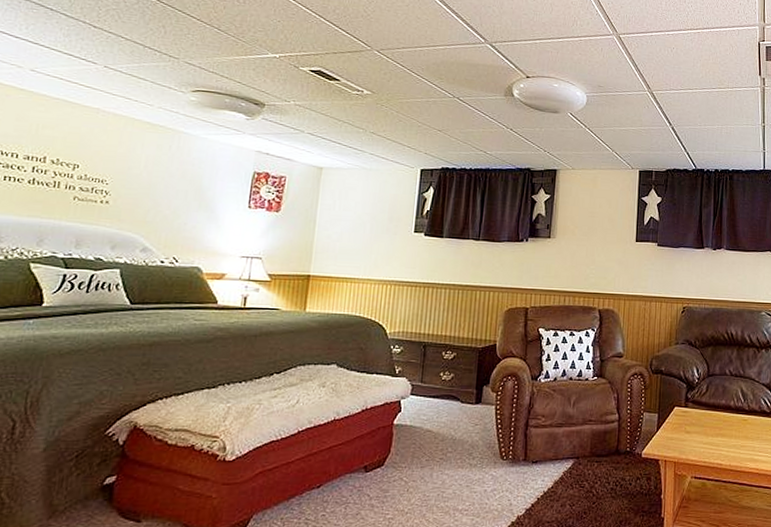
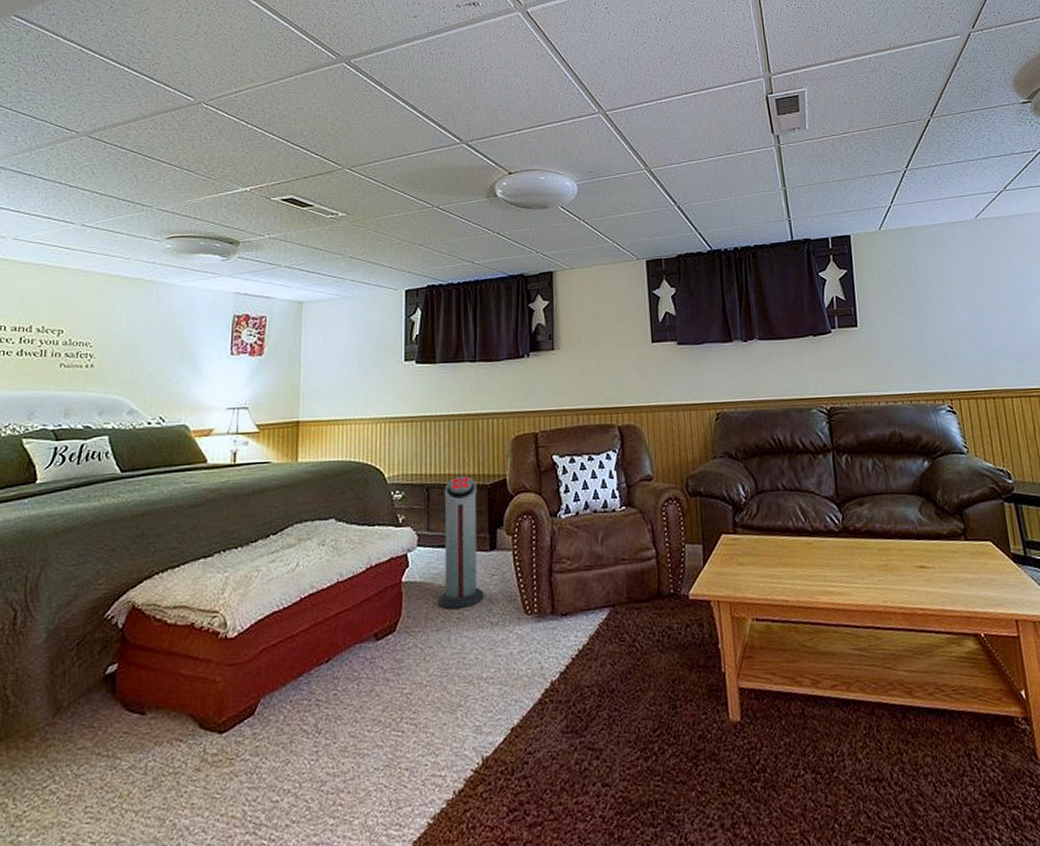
air purifier: none [424,339,470,450] -> present [437,476,484,609]

